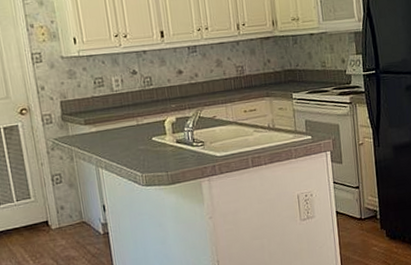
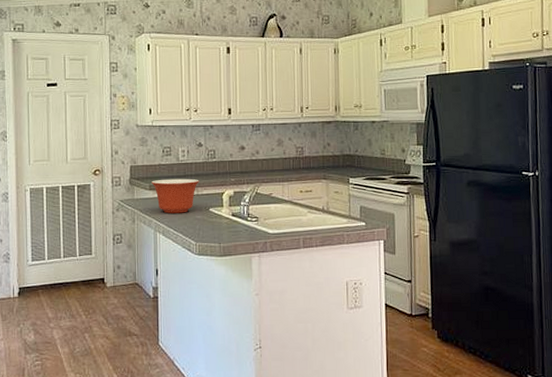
mixing bowl: none [86,109,138,148] -> present [152,178,199,214]

